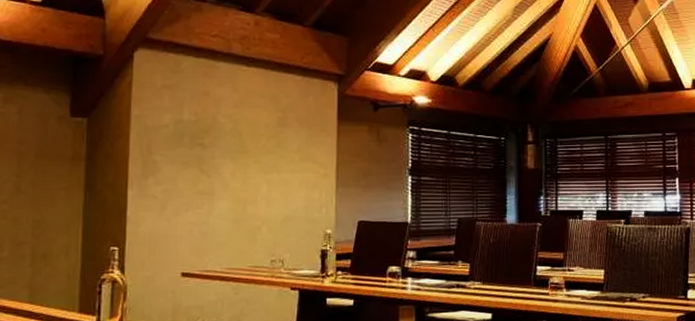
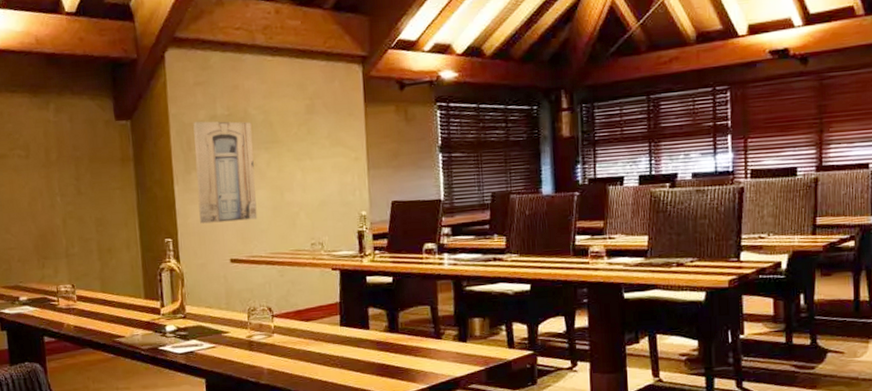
wall art: none [152,124,219,233] -> present [193,121,258,224]

